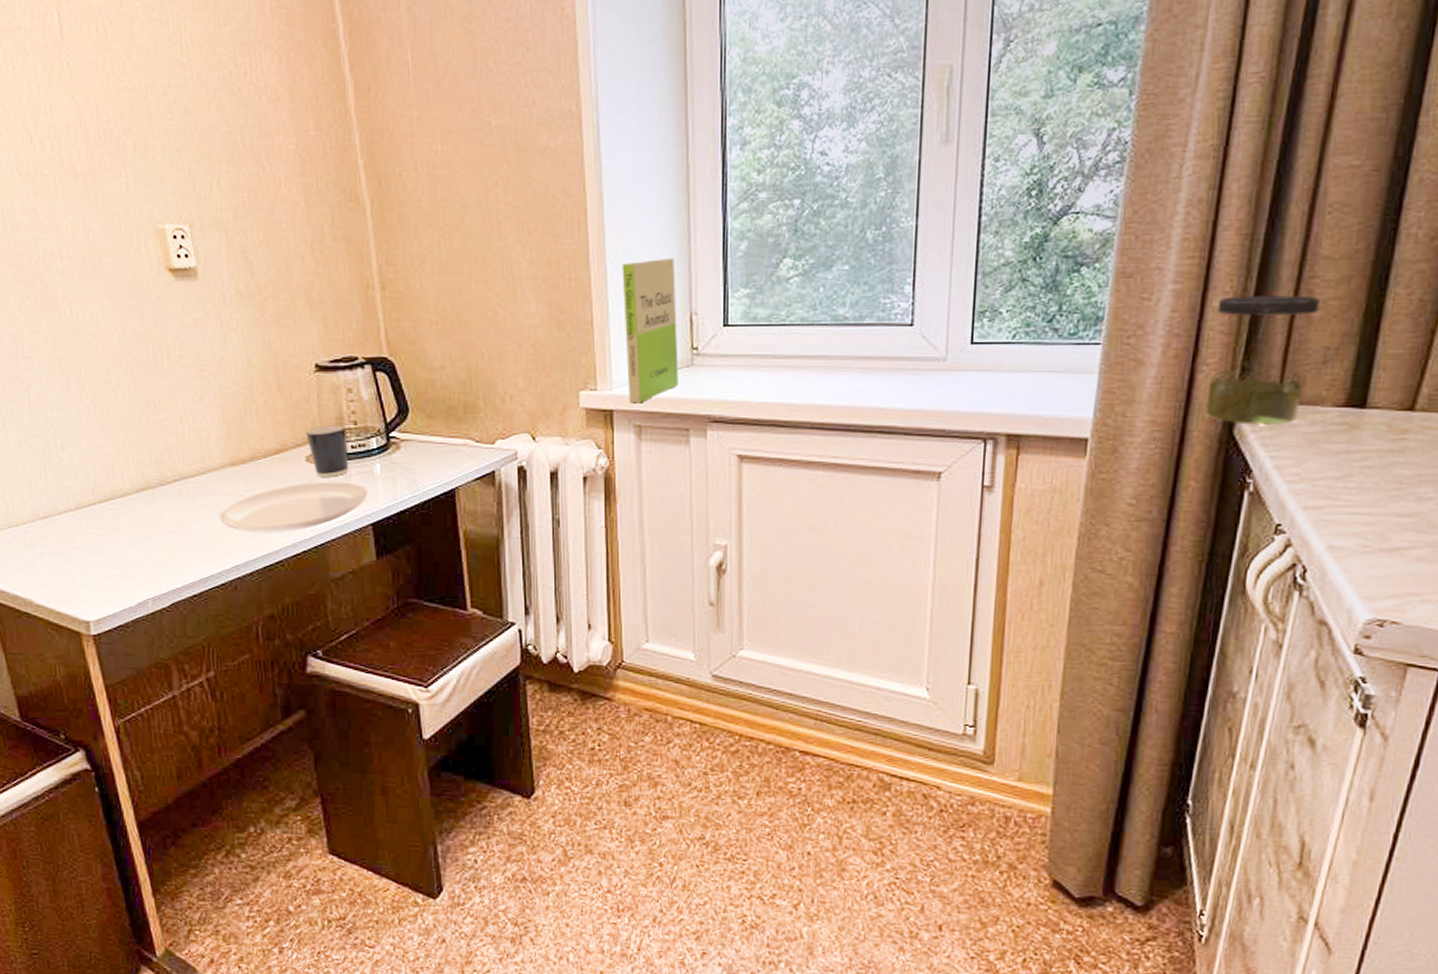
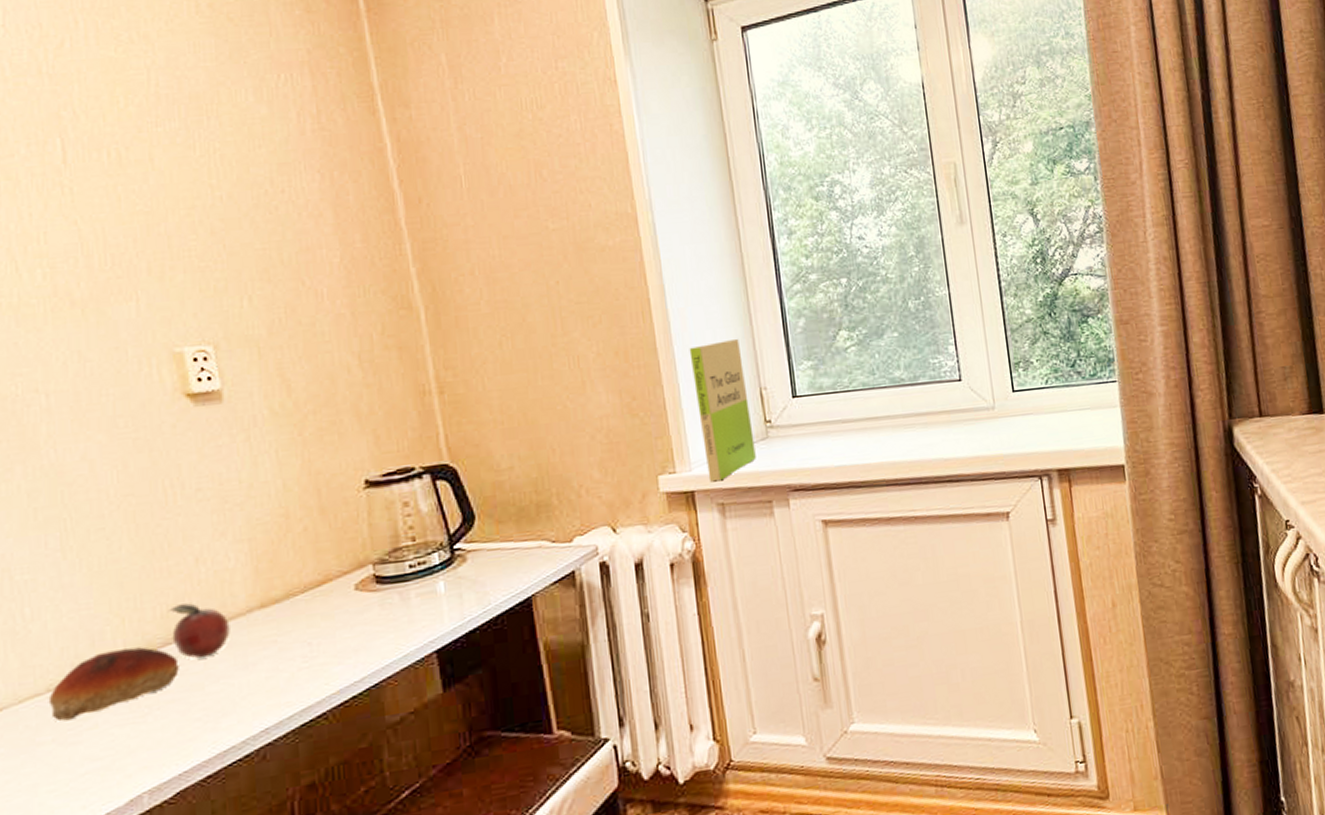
bread roll: none [78,484,171,534] -> present [48,647,179,722]
fruit: none [161,454,208,499] -> present [169,603,230,659]
plate: present [219,481,368,534] -> none [244,606,431,686]
mug: present [306,425,349,477] -> none [354,544,407,606]
jar: present [1205,295,1320,425] -> none [1196,327,1278,438]

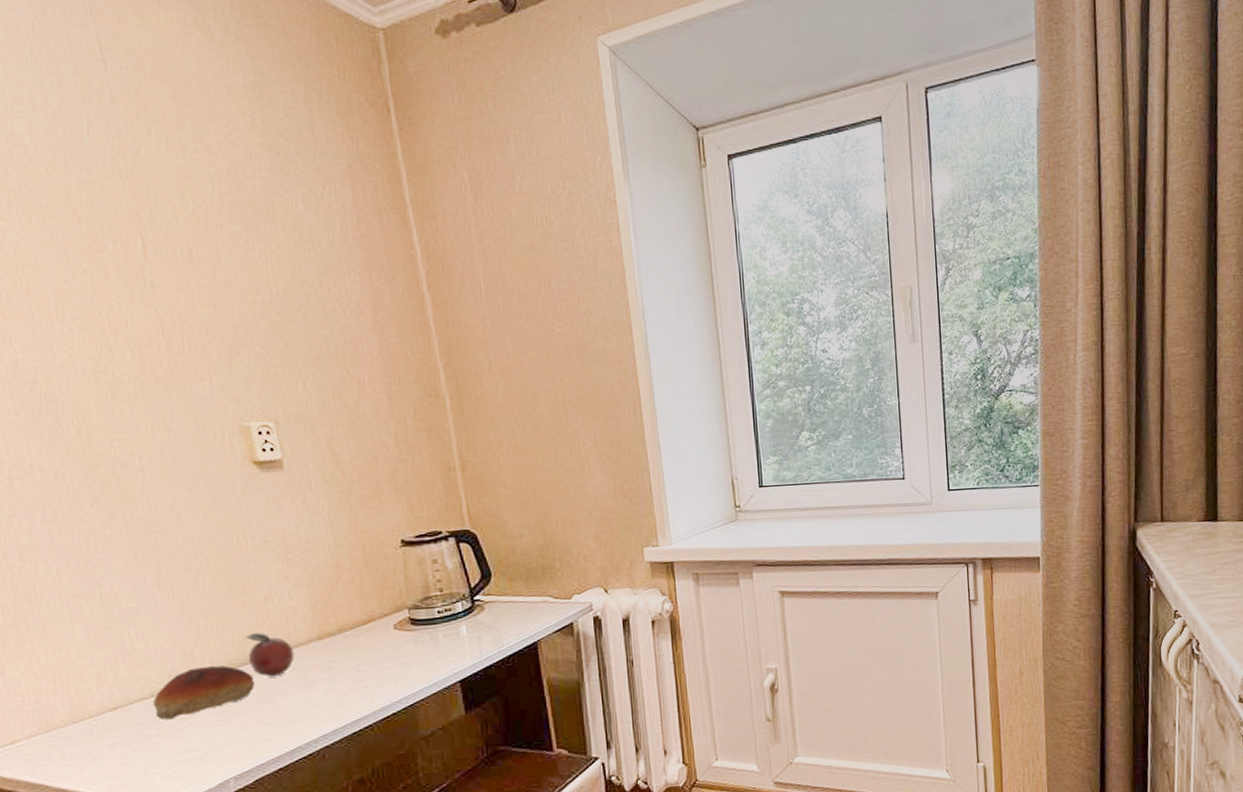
book: present [689,339,756,482] -> none [673,435,726,555]

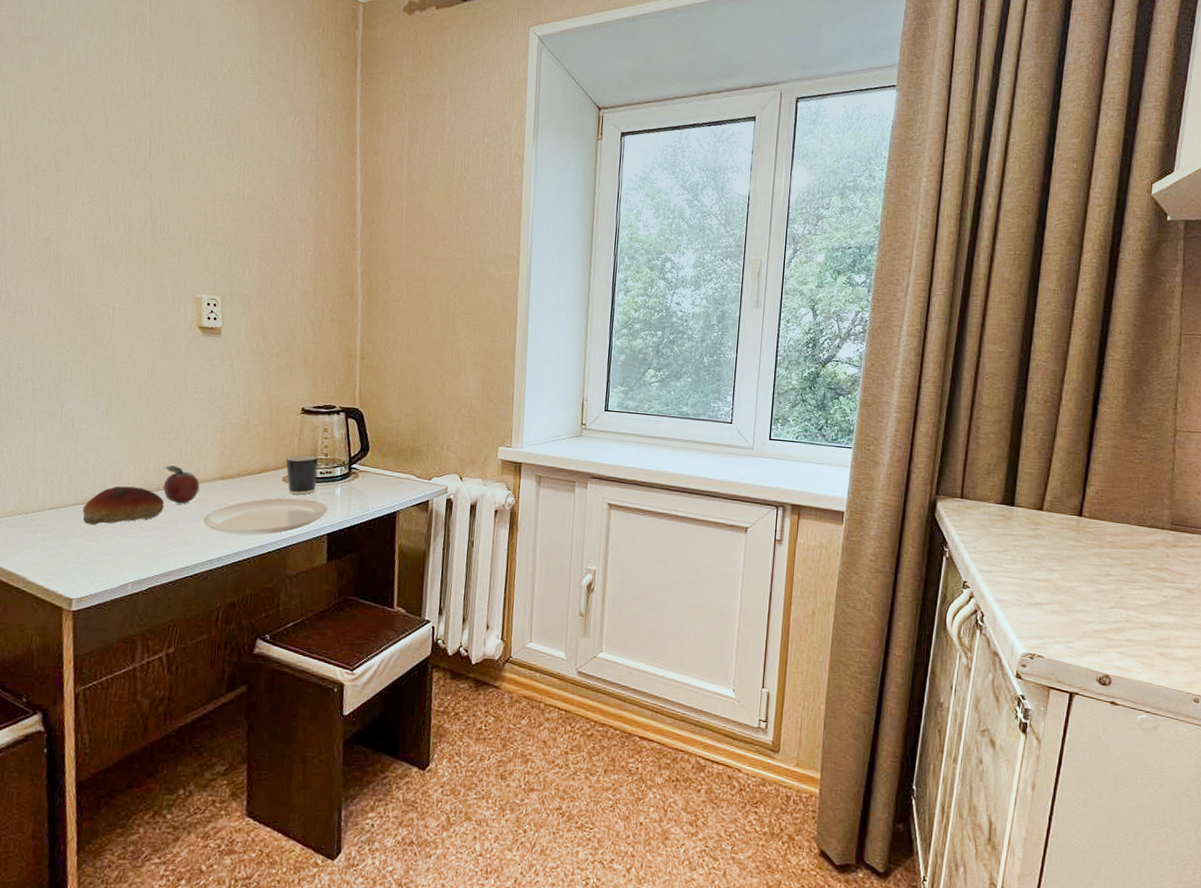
plate: none [306,644,455,702] -> present [203,497,328,536]
mug: none [393,593,436,642] -> present [285,455,318,495]

